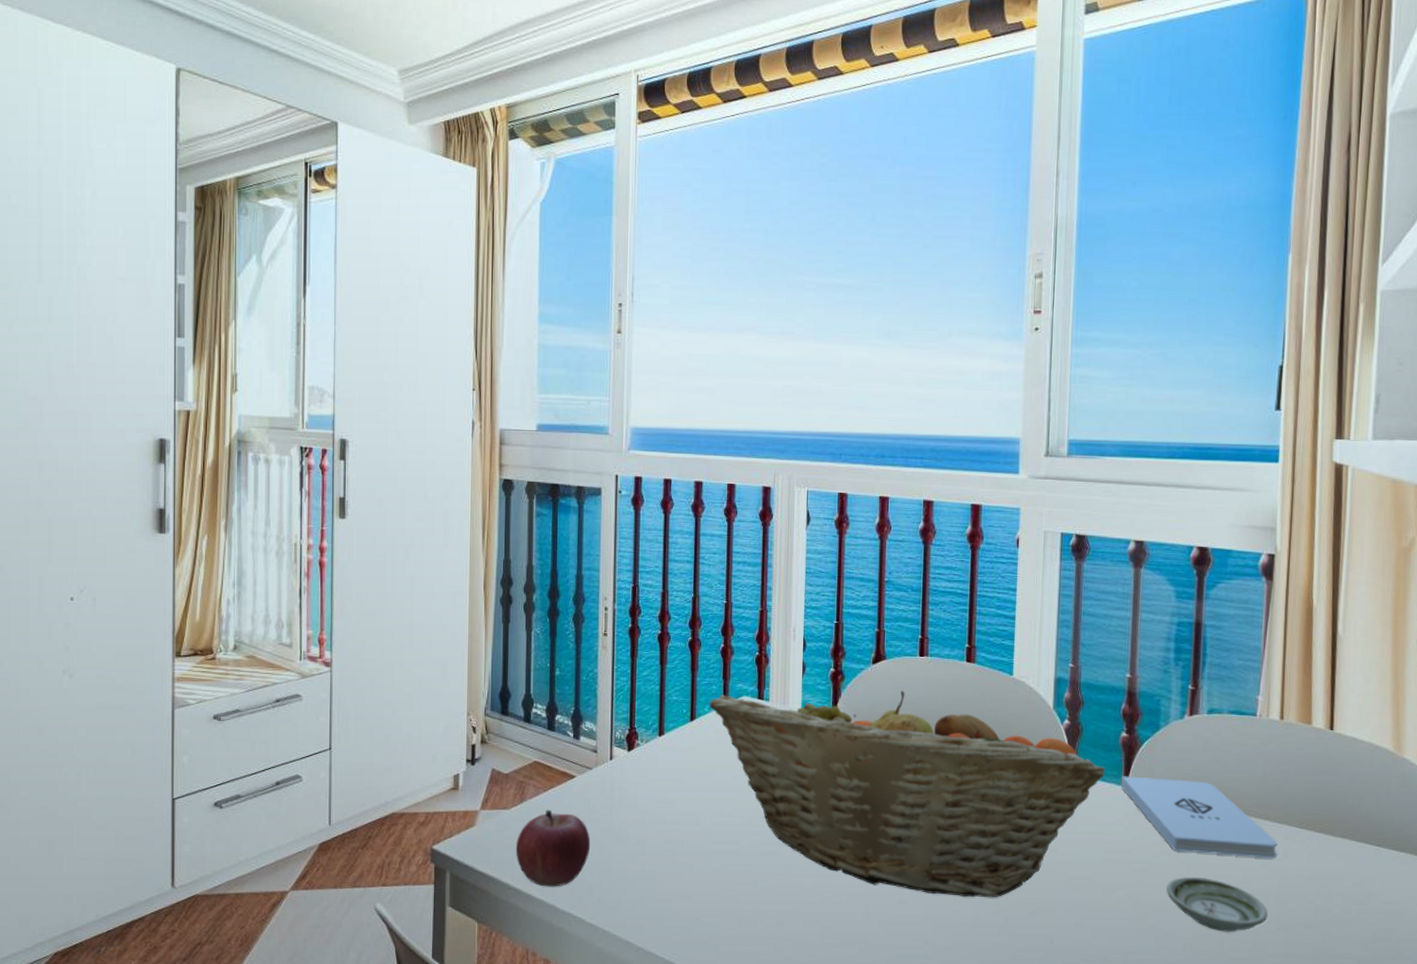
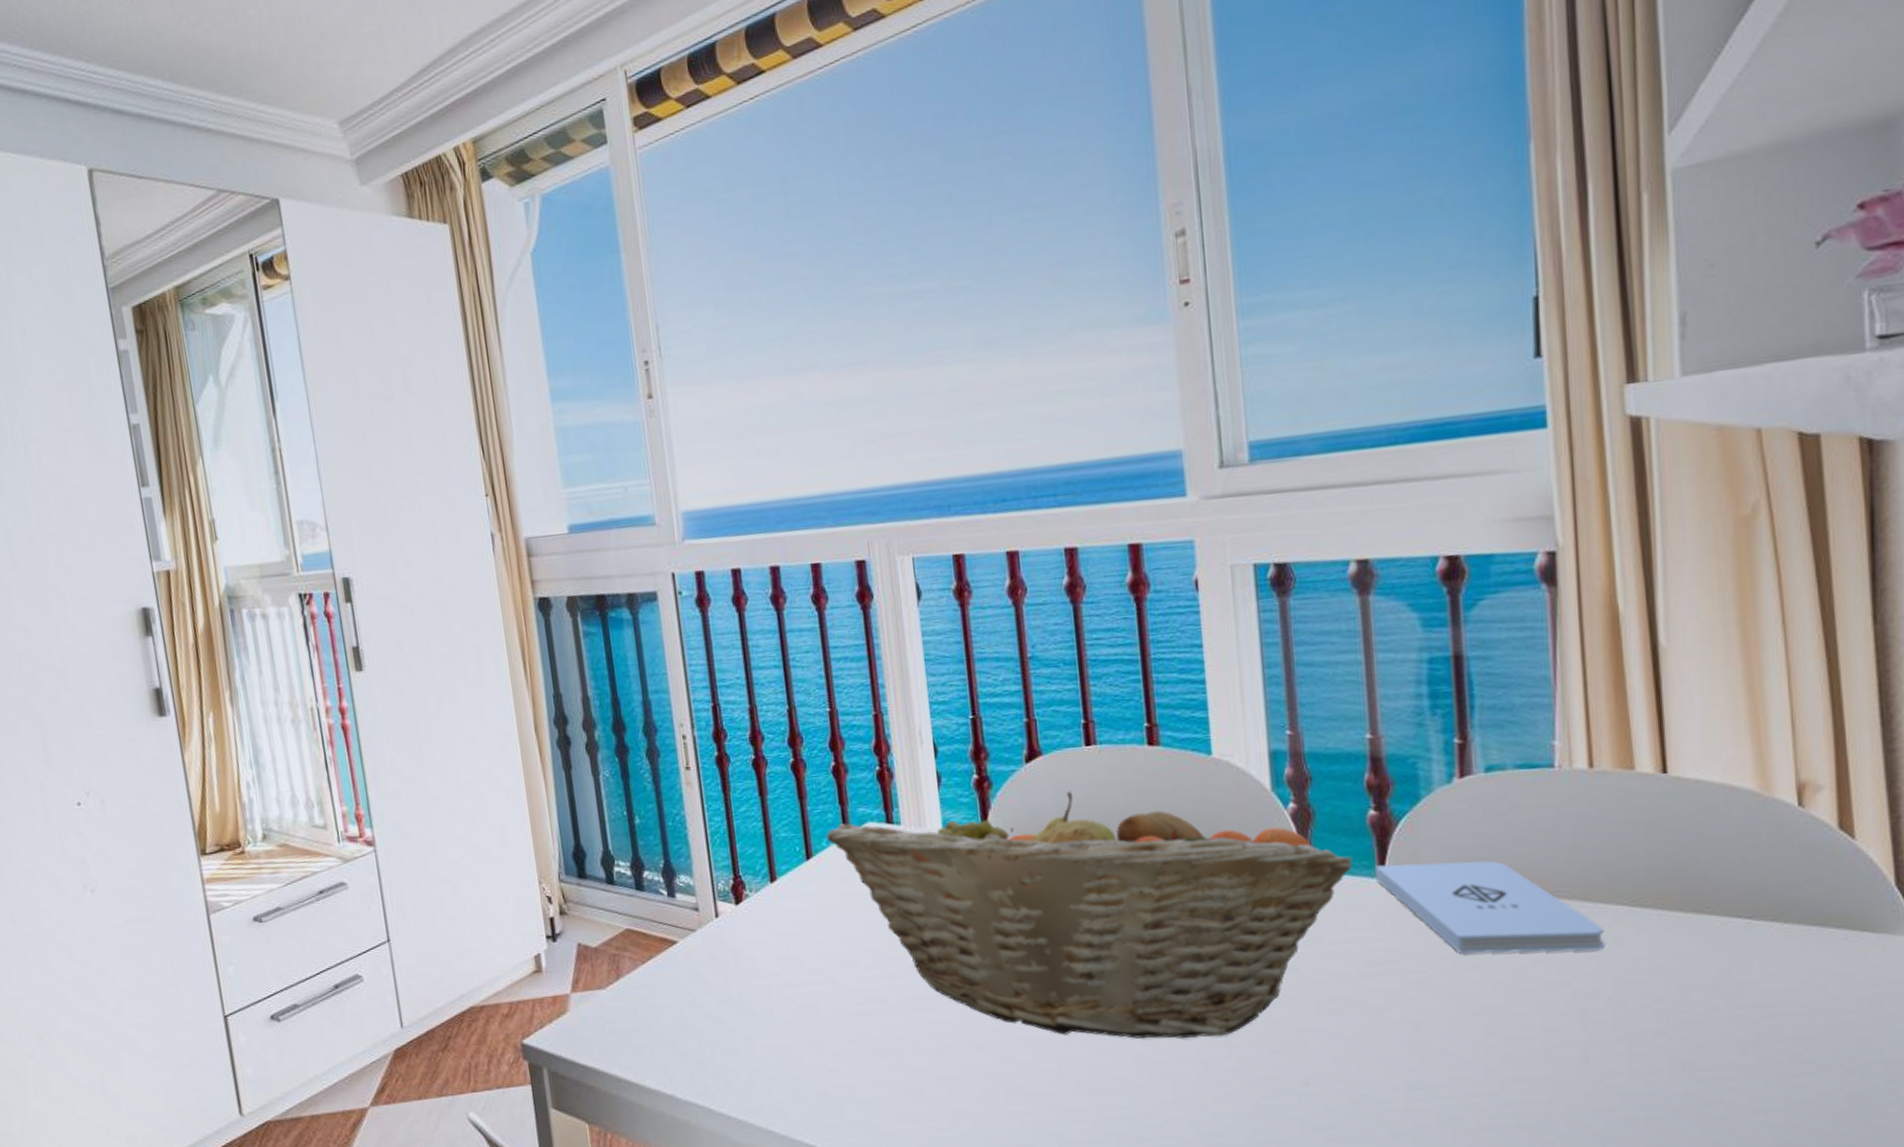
fruit: present [515,809,591,887] -> none [619,984,708,1075]
saucer: present [1166,876,1268,932] -> none [1454,983,1601,1051]

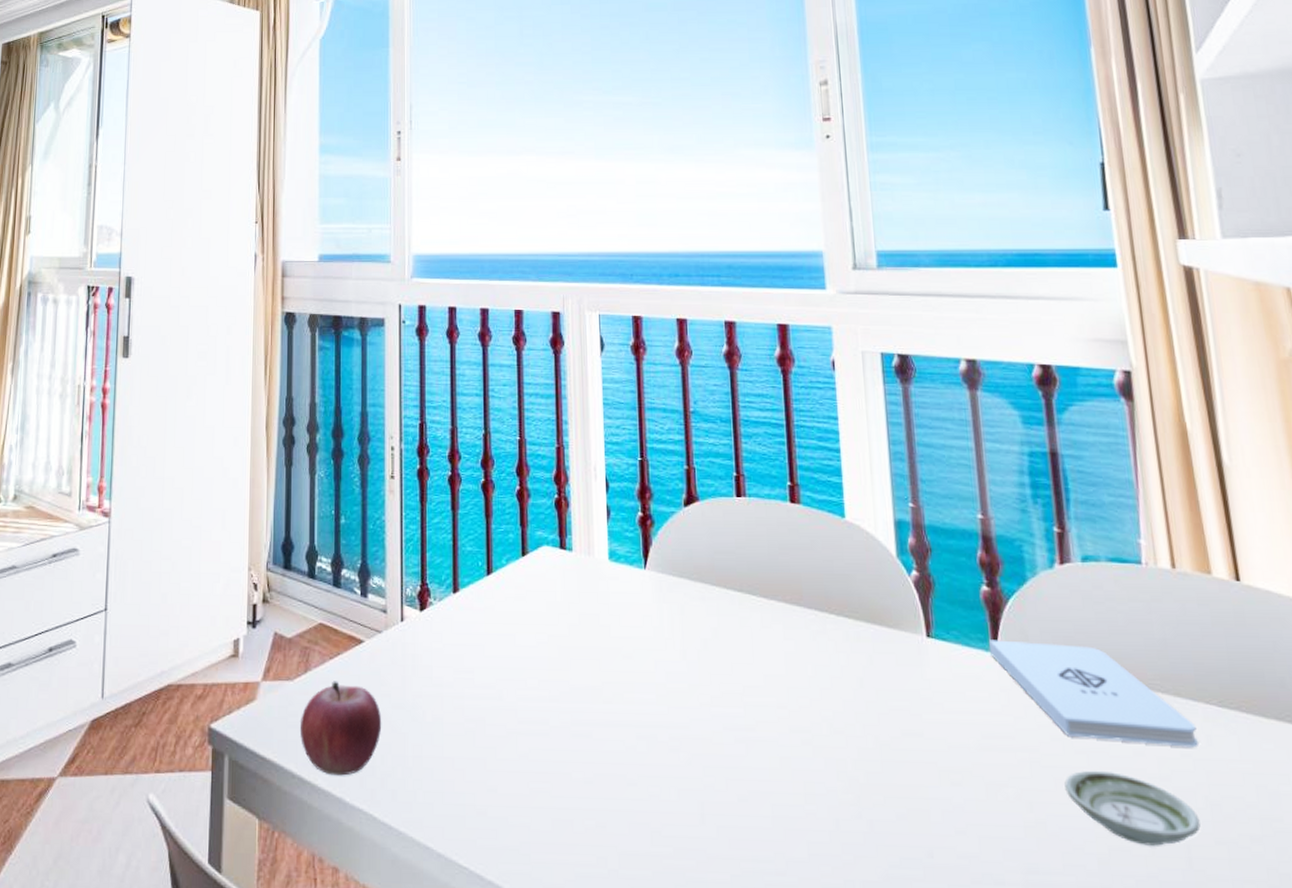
fruit: none [619,984,708,1075] -> present [299,681,382,776]
fruit basket: present [826,791,1353,1039] -> none [506,537,969,796]
saucer: none [1454,983,1601,1051] -> present [1064,770,1201,846]

